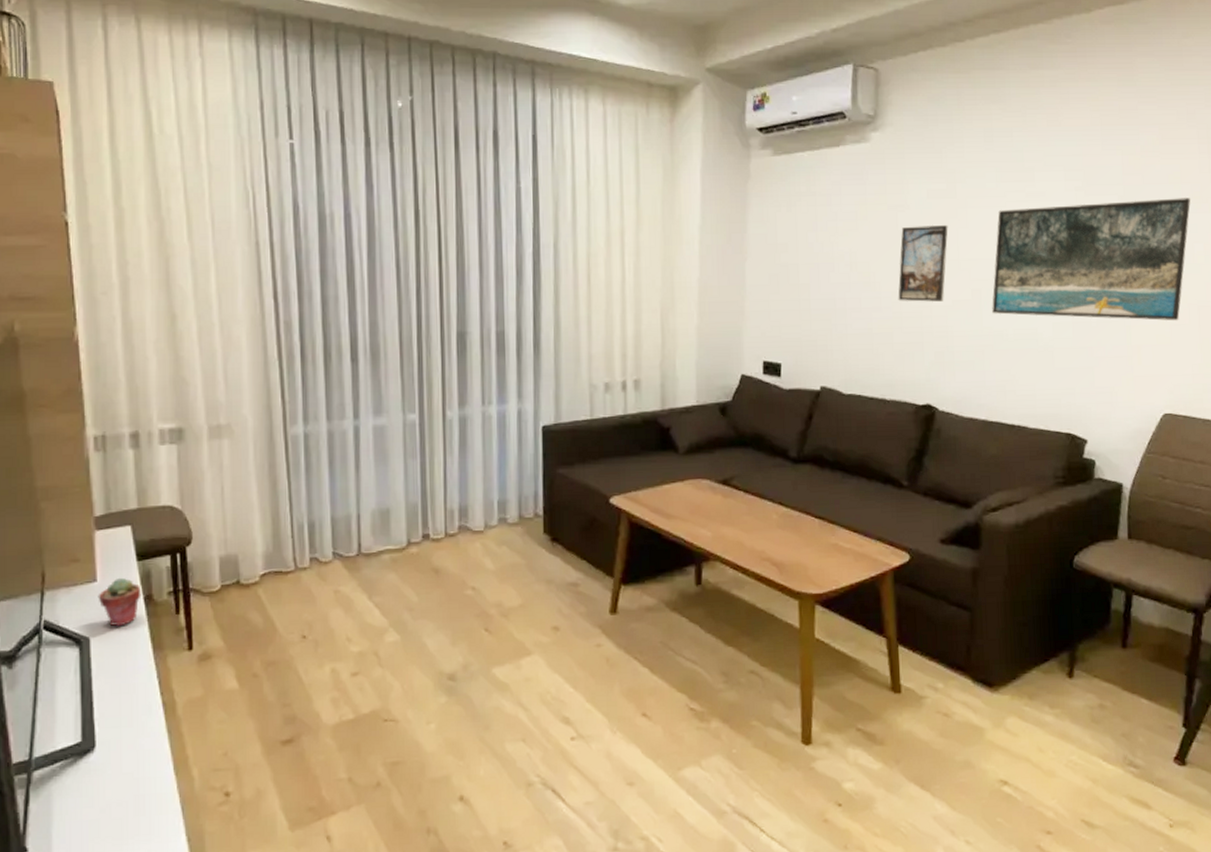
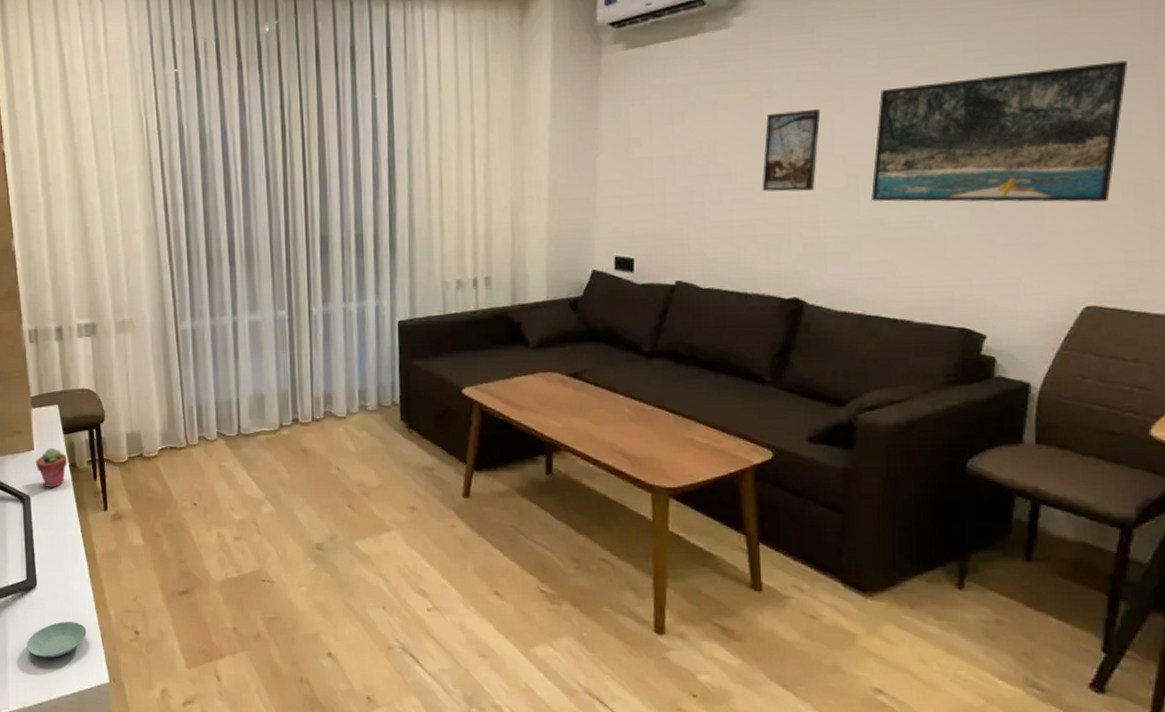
saucer: none [78,788,161,837] -> present [26,621,87,658]

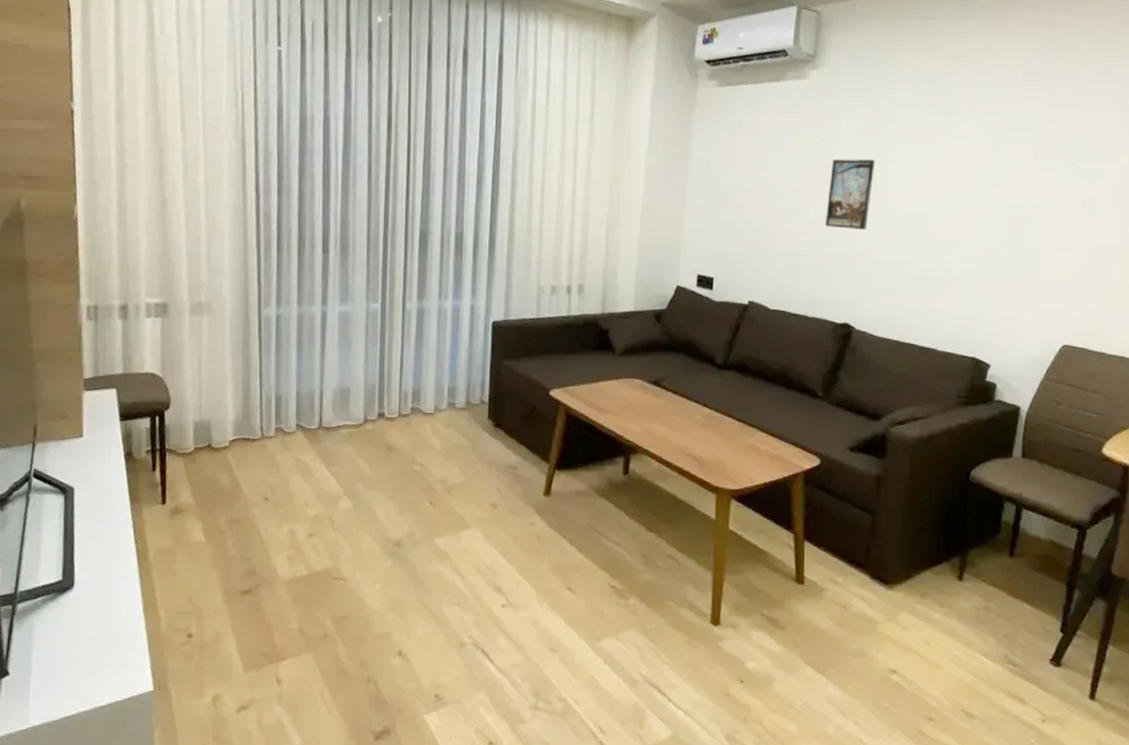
saucer: present [26,621,87,658] -> none [55,625,131,666]
potted succulent: present [35,447,68,488] -> none [83,434,123,479]
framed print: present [871,60,1128,202] -> none [911,147,1101,261]

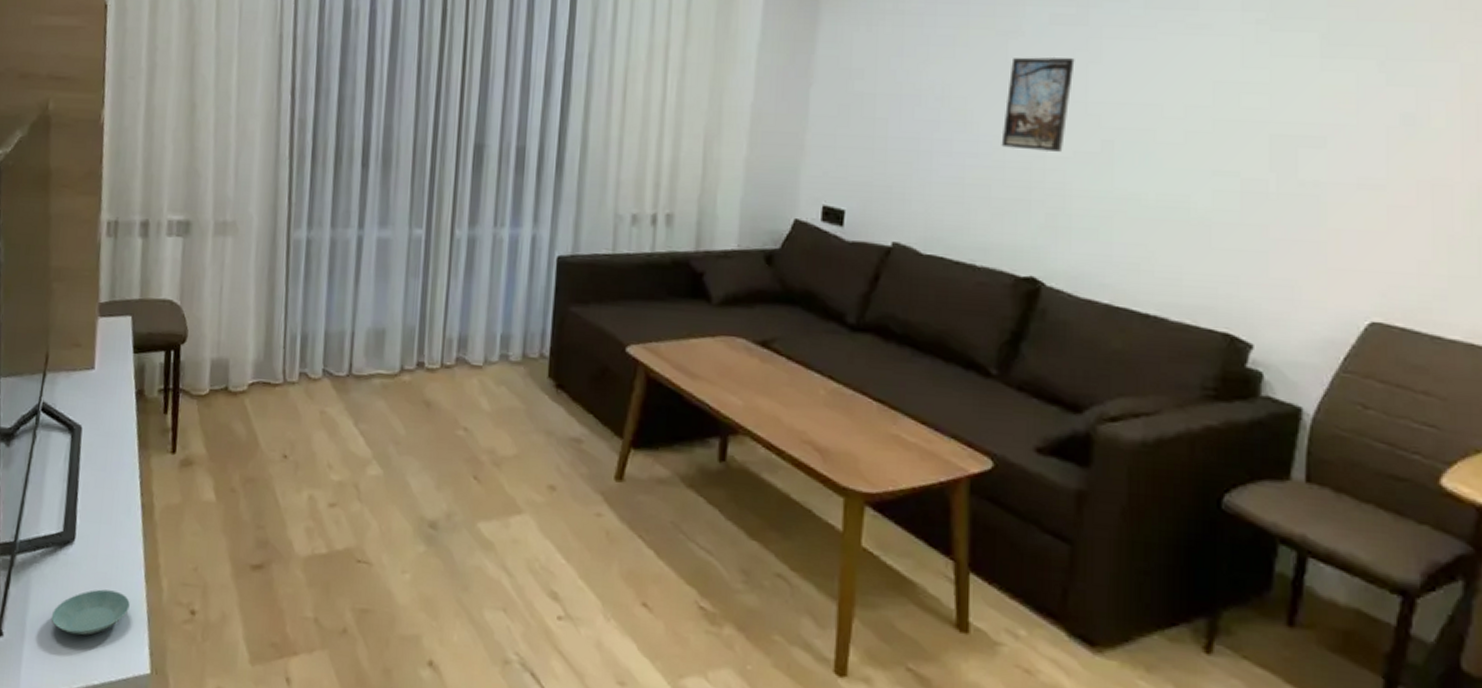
saucer: none [55,625,131,666] -> present [51,589,130,636]

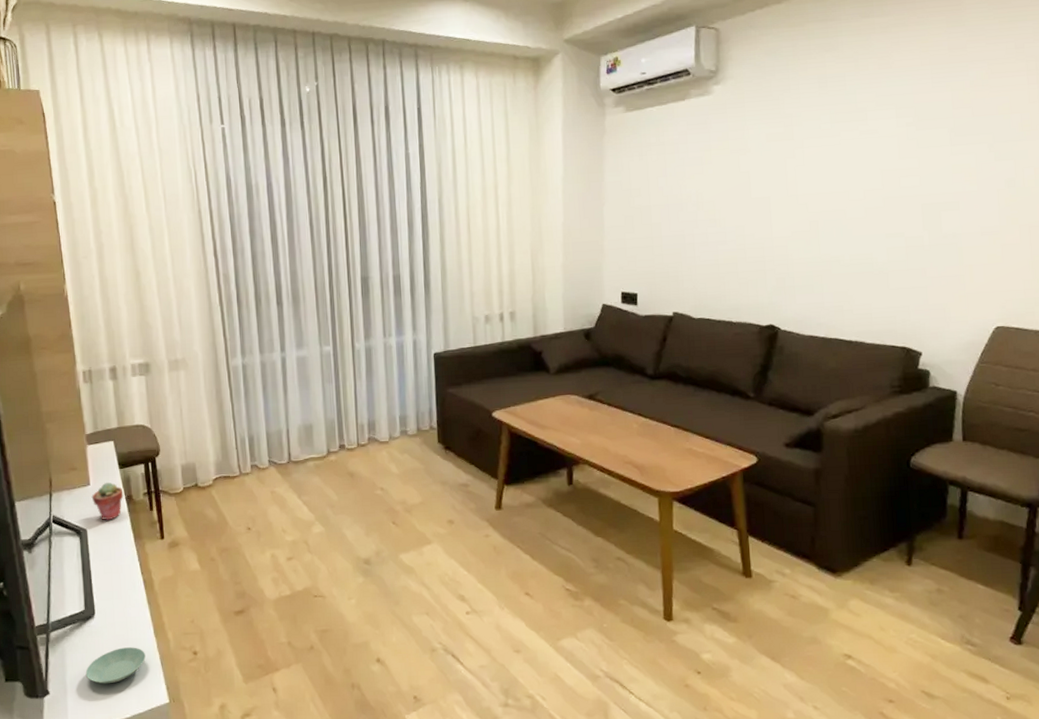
potted succulent: none [93,368,134,419] -> present [91,482,124,521]
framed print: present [1001,57,1075,152] -> none [741,165,787,235]

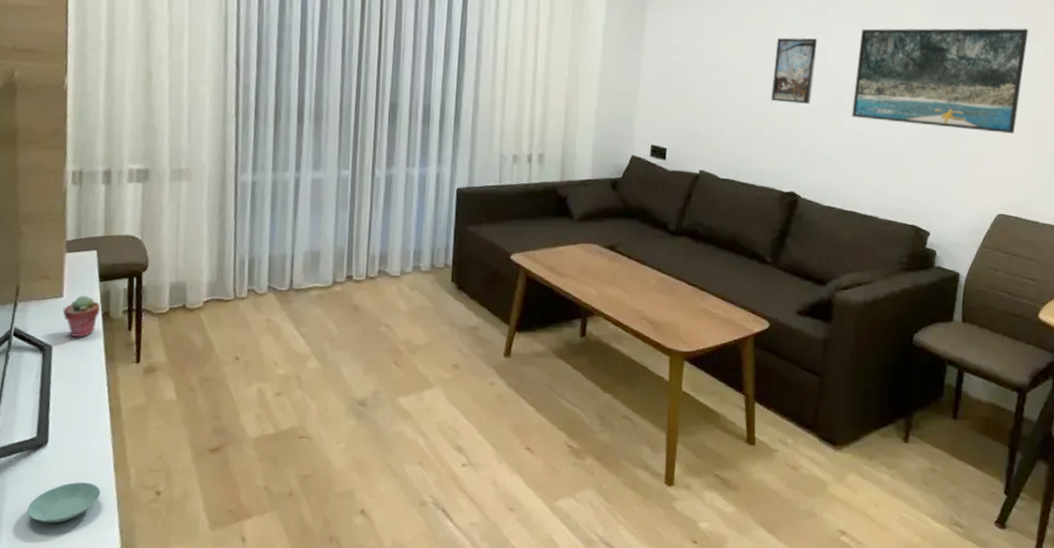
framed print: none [741,165,787,235] -> present [771,37,818,104]
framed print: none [829,126,1020,243] -> present [852,28,1028,134]

